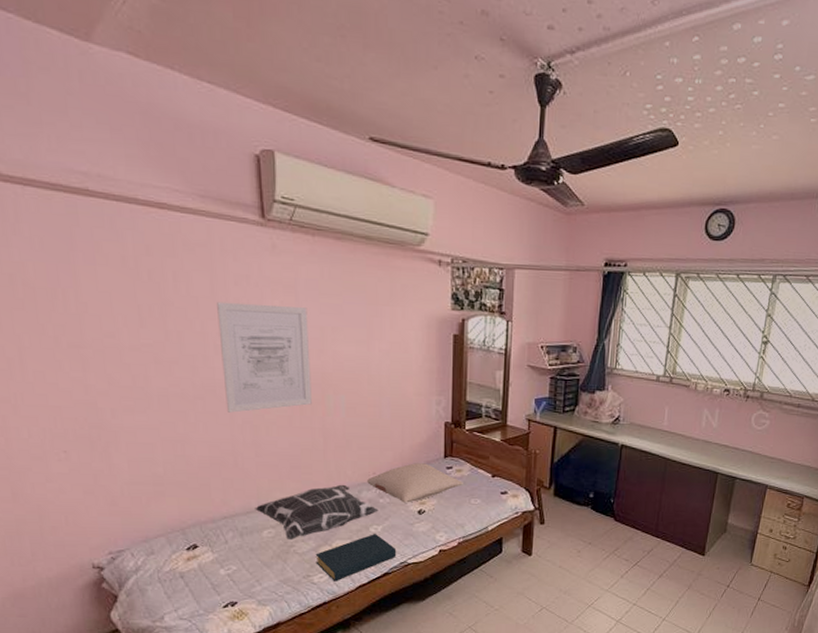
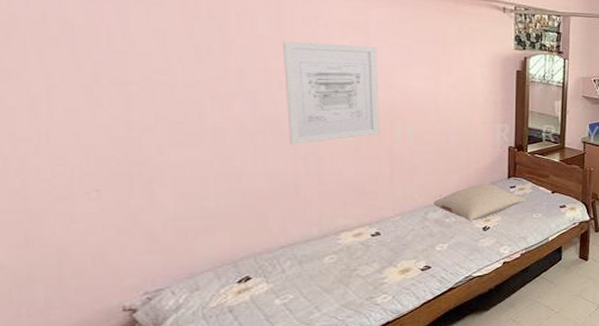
decorative pillow: present [255,484,379,540] -> none [316,207,445,264]
hardback book: present [315,533,397,582] -> none [379,251,462,301]

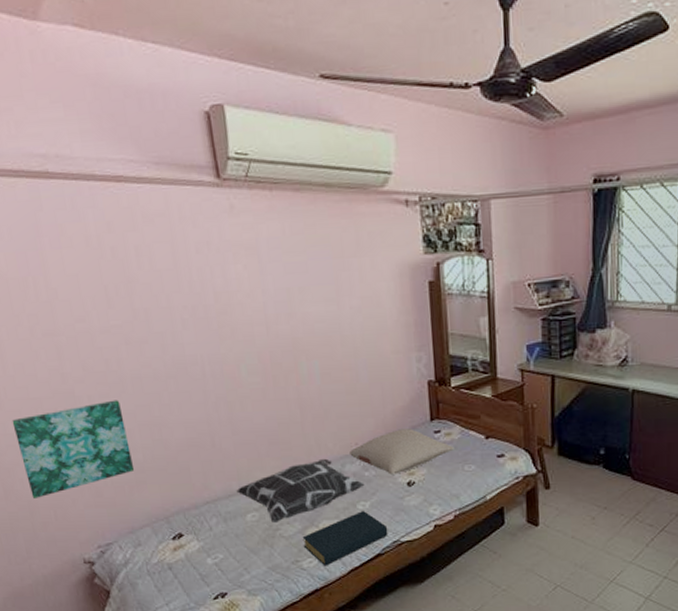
wall art: none [51,149,203,246] -> present [12,400,135,498]
wall art: present [283,40,379,145] -> none [180,269,285,390]
decorative pillow: none [316,207,445,264] -> present [236,458,365,522]
hardback book: none [379,251,462,301] -> present [302,510,388,566]

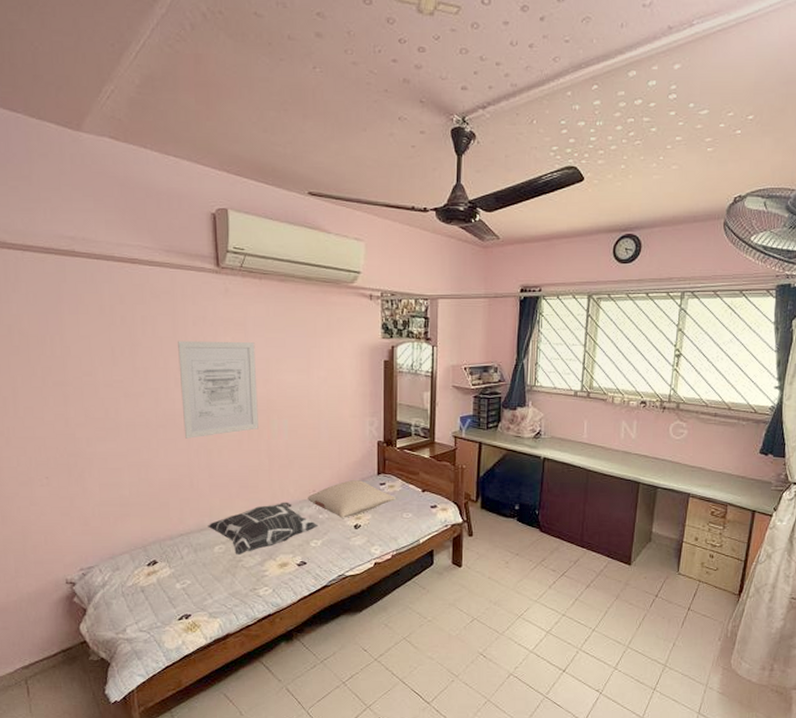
wall art: present [12,400,135,498] -> none [16,443,121,524]
wall art: none [180,269,285,390] -> present [178,340,258,439]
hardback book: present [302,510,388,566] -> none [261,547,335,594]

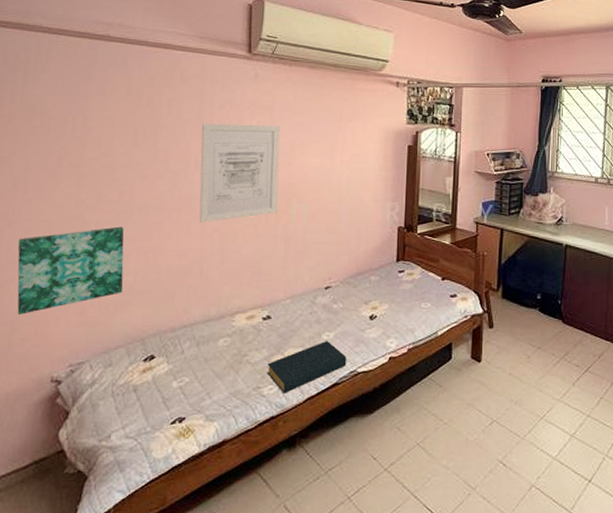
wall art: none [16,443,121,524] -> present [17,226,124,315]
decorative pillow: present [208,502,318,555] -> none [214,290,332,348]
hardback book: none [261,547,335,594] -> present [267,340,347,394]
pillow: present [308,480,395,518] -> none [323,267,414,308]

